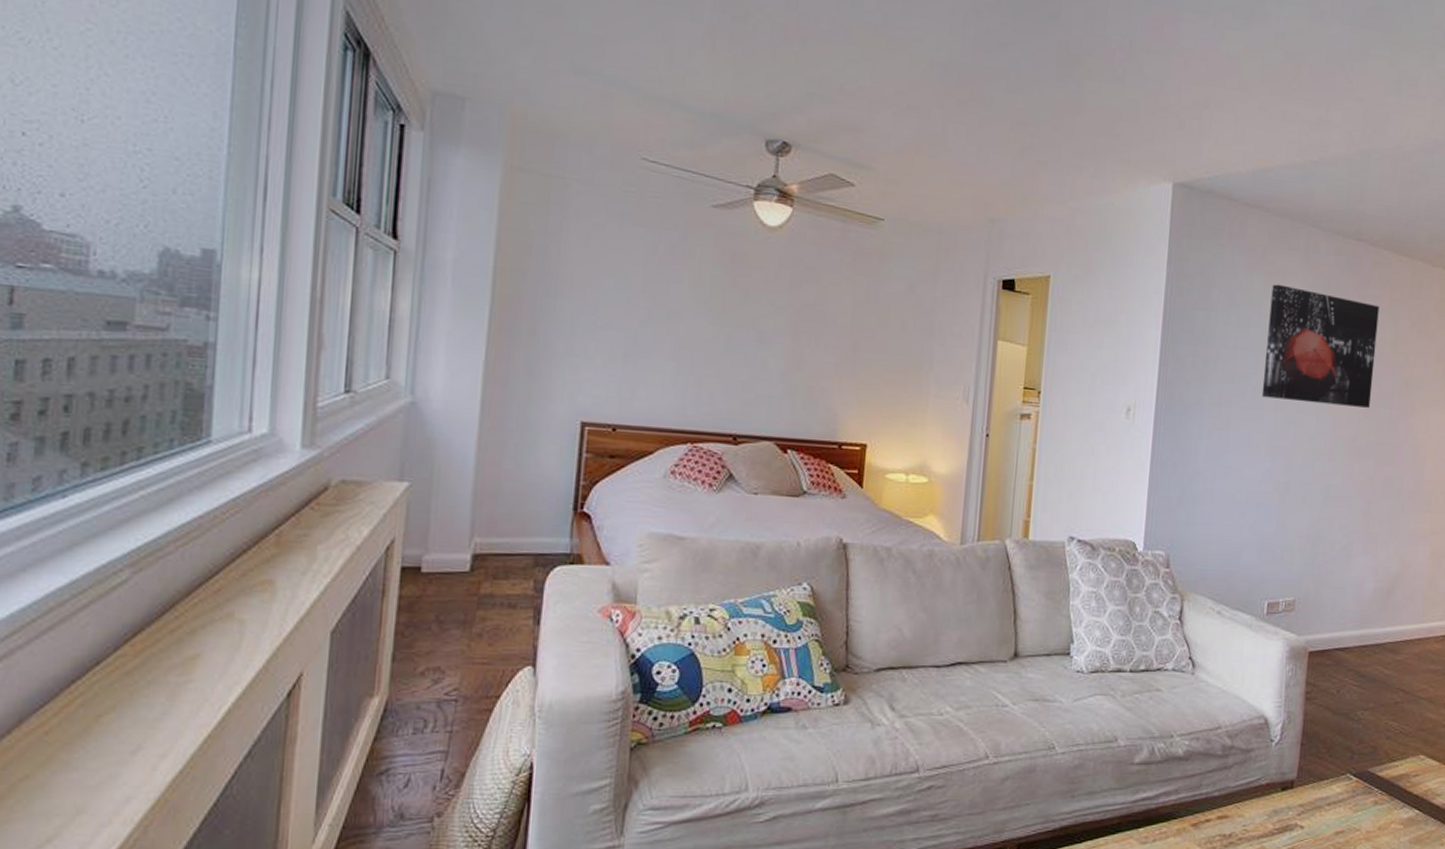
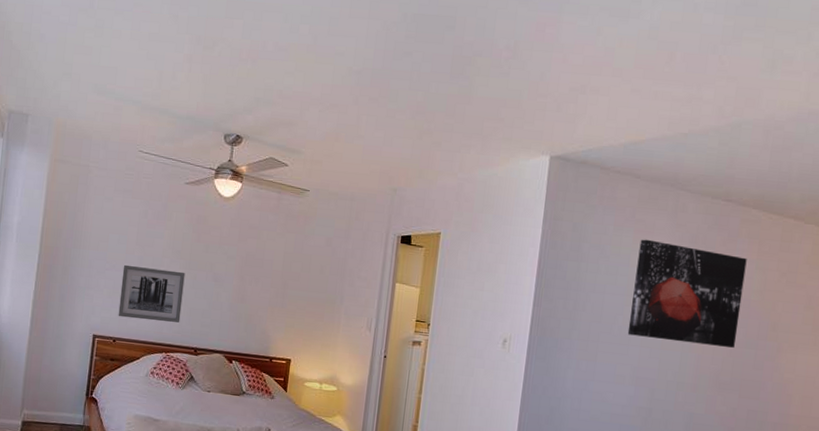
wall art: none [618,320,717,400] -> present [118,264,185,323]

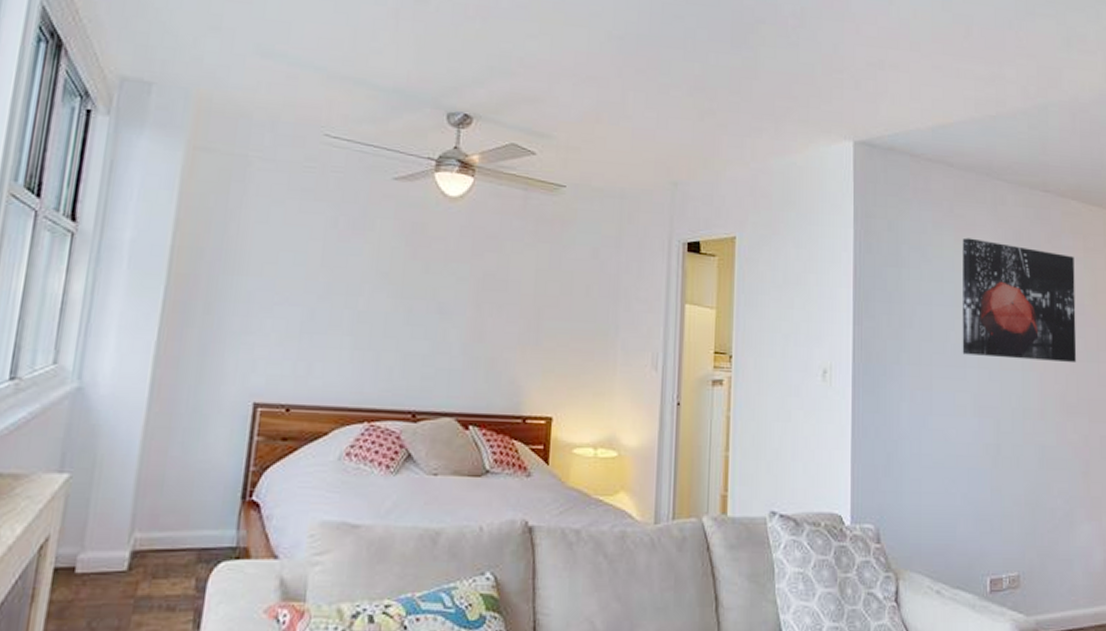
wall art: present [118,264,185,323] -> none [293,295,396,377]

